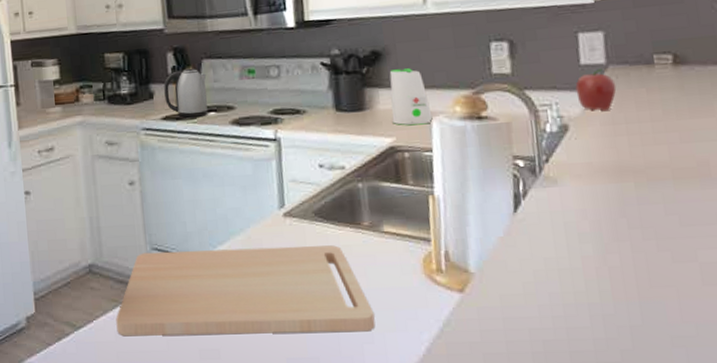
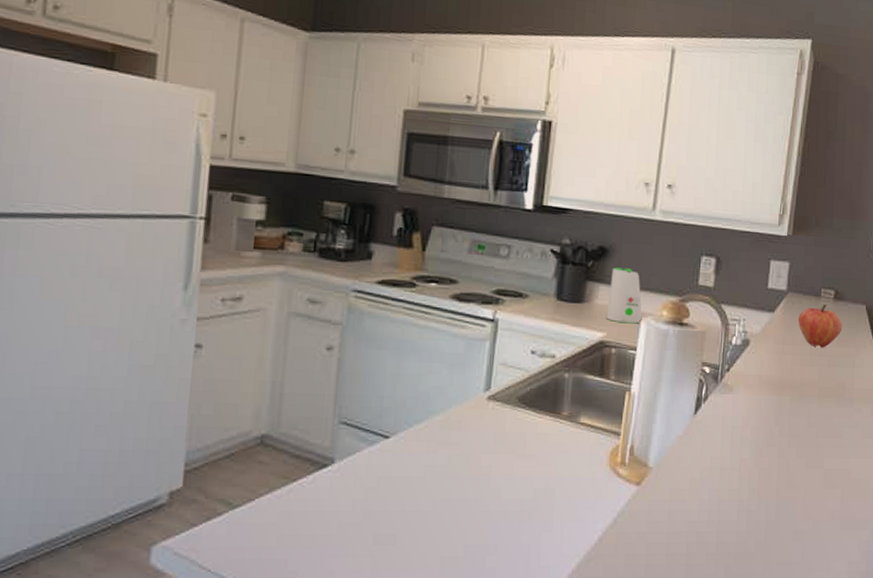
cutting board: present [116,245,376,337] -> none [282,426,557,520]
kettle: present [164,68,208,118] -> none [384,232,434,286]
fruit: present [575,69,617,111] -> none [760,294,791,331]
fruit: none [628,70,693,123] -> present [798,303,843,348]

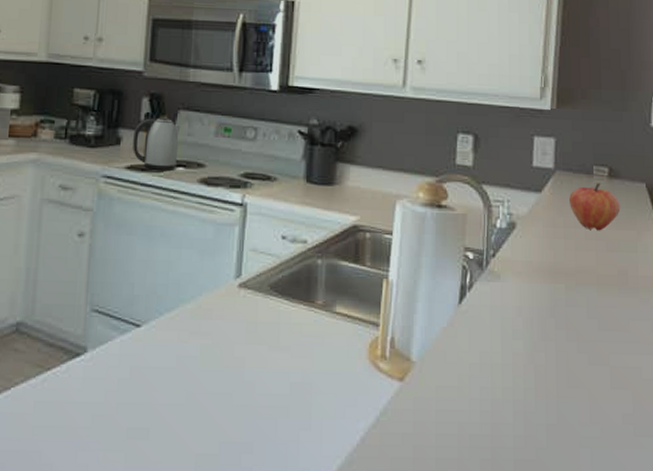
kettle: none [384,232,434,286] -> present [133,117,181,170]
soap dispenser: present [606,267,642,324] -> none [359,148,397,207]

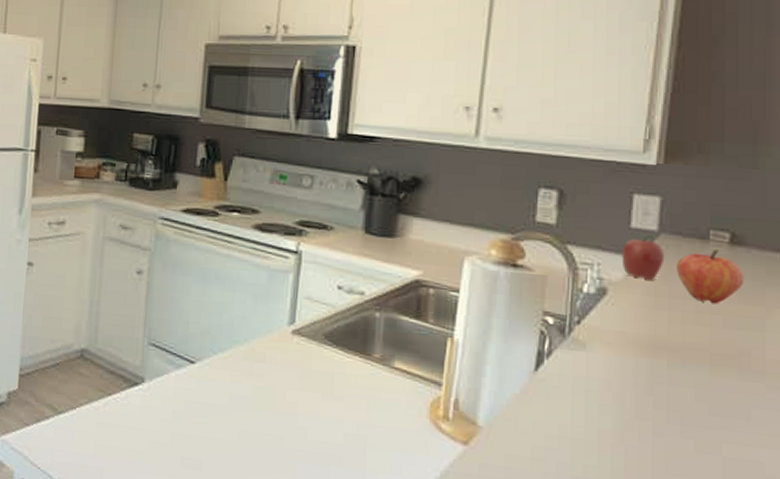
kettle: present [133,117,181,170] -> none [189,163,236,215]
fruit: none [526,173,560,213] -> present [621,235,665,280]

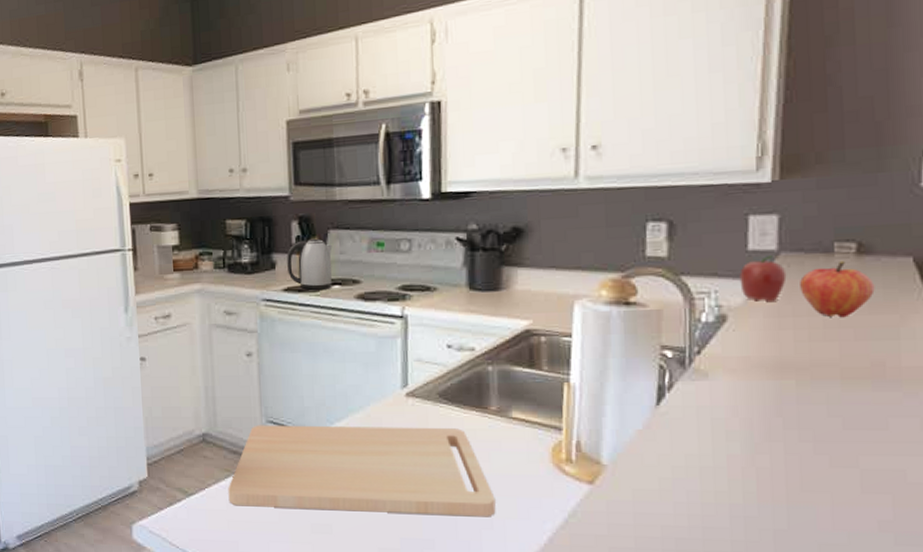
cutting board: none [99,346,370,469] -> present [228,425,496,517]
kettle: none [189,163,236,215] -> present [287,238,333,290]

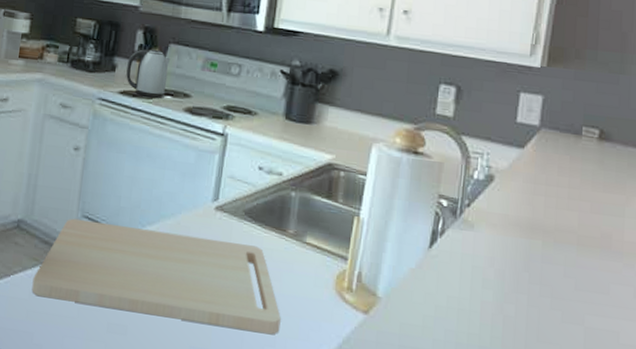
fruit: present [739,256,787,301] -> none [507,129,545,169]
fruit: present [800,260,875,318] -> none [553,143,610,192]

